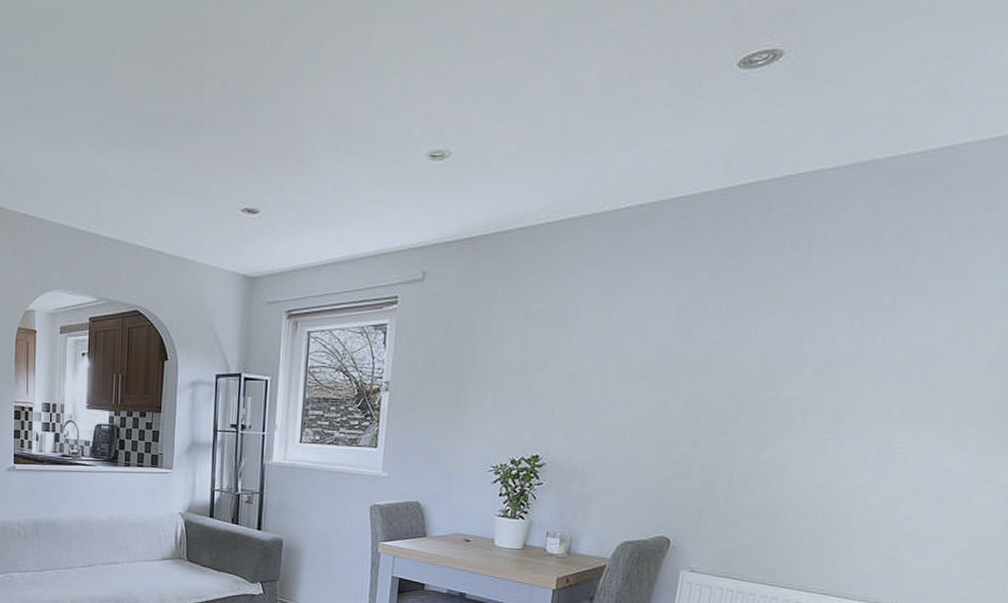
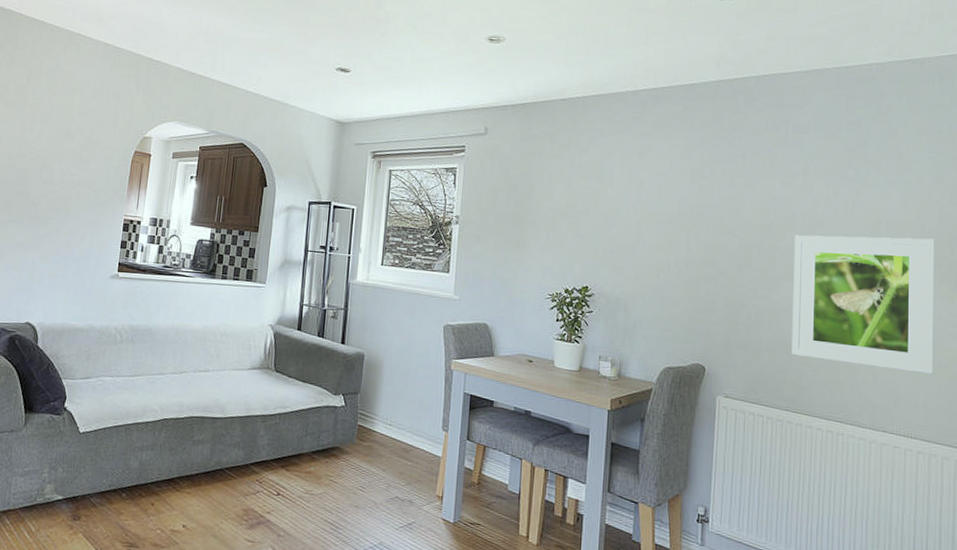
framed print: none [777,376,985,539] -> present [791,235,935,375]

